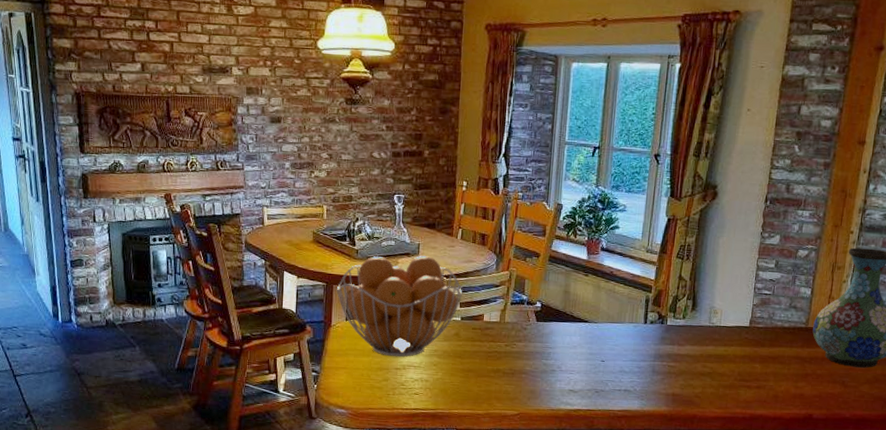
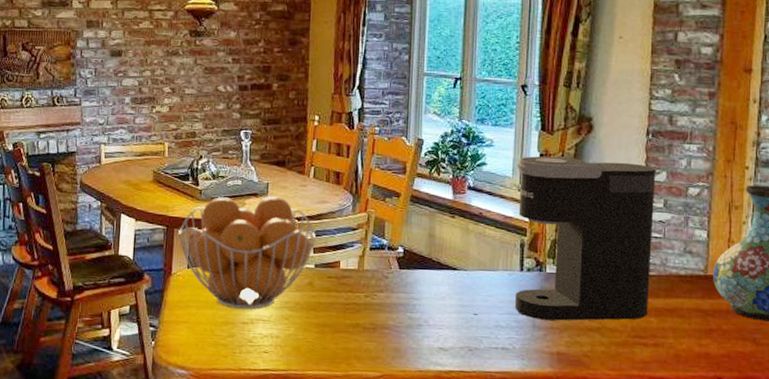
coffee maker: none [638,220,771,367] -> present [515,156,656,321]

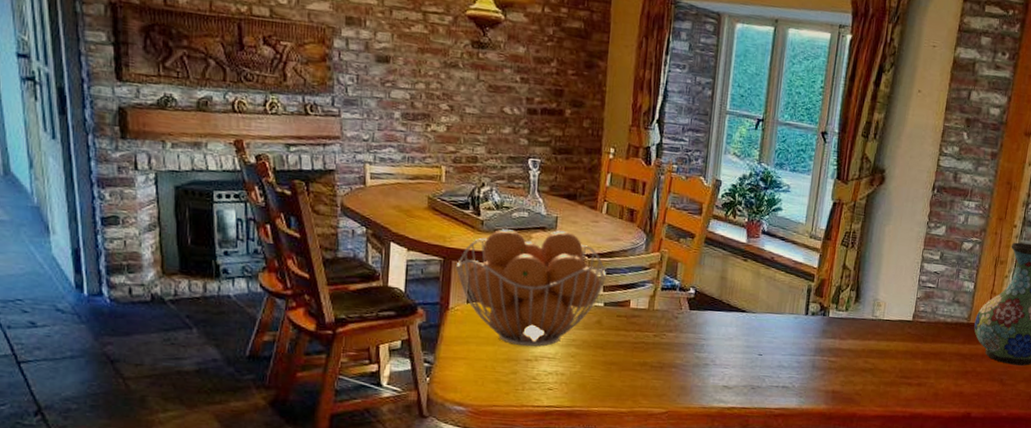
coffee maker: present [515,156,656,321] -> none [798,204,937,362]

